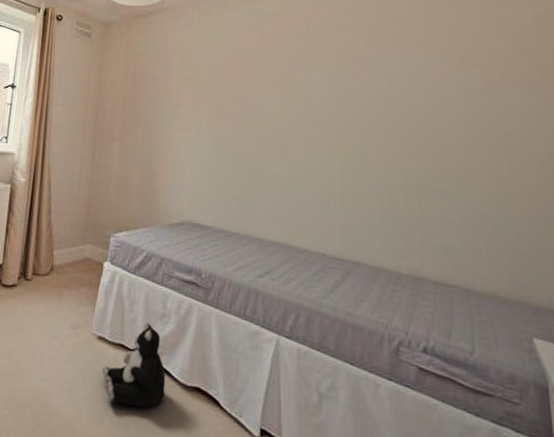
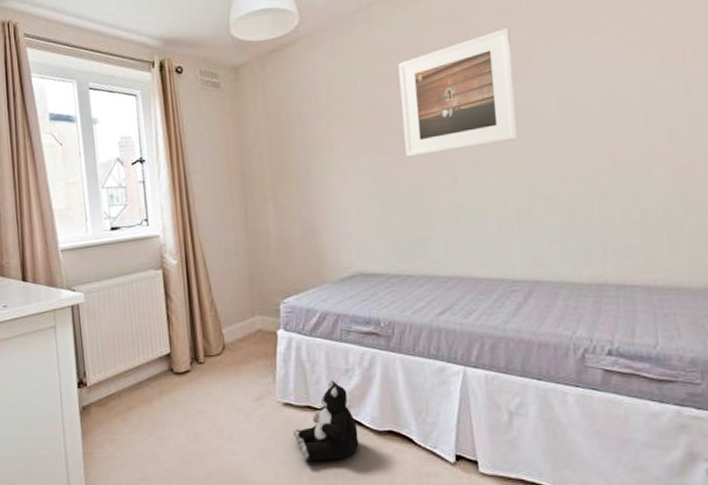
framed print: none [244,30,347,127] -> present [398,28,519,157]

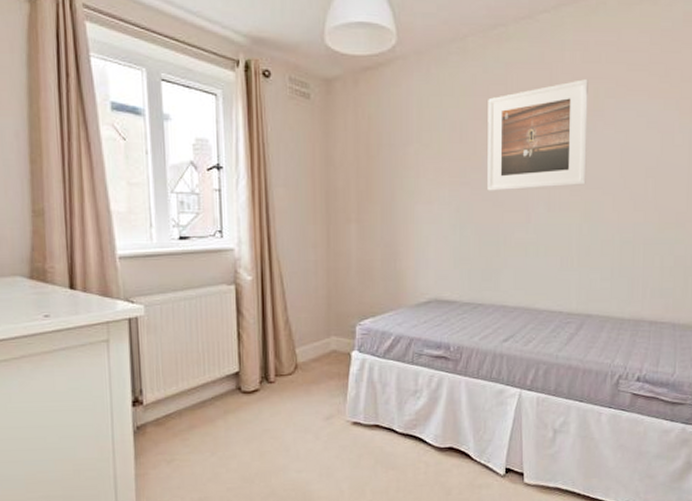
plush toy: present [292,381,359,461] -> none [359,401,421,477]

